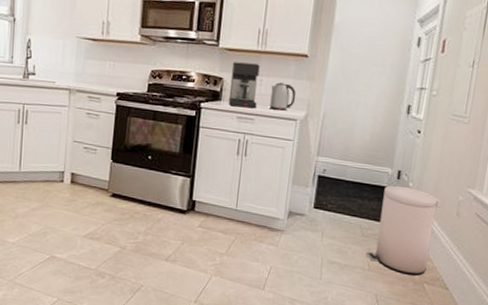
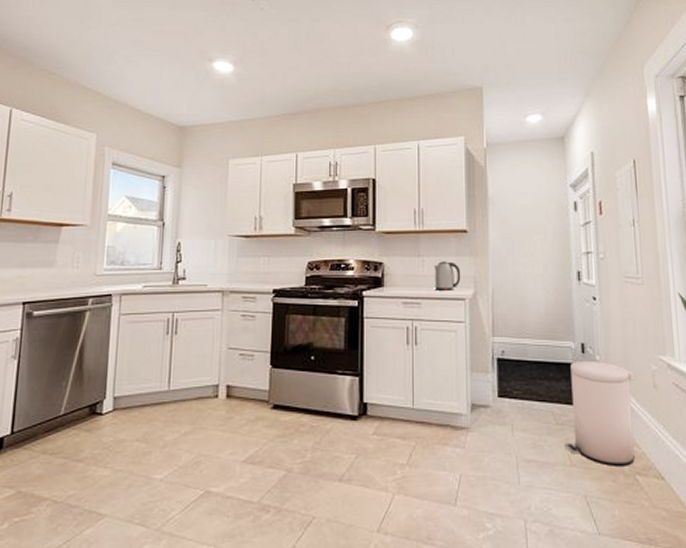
coffee maker: present [228,62,260,109] -> none [391,244,421,292]

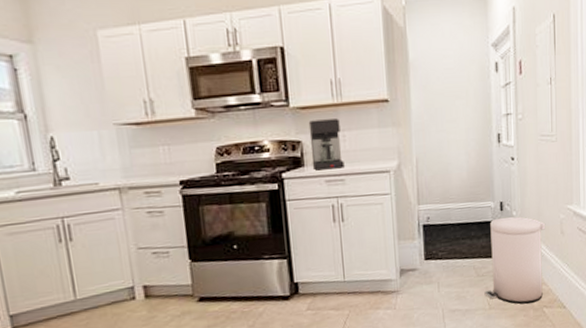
coffee maker: none [391,244,421,292] -> present [308,118,345,171]
kettle: present [434,261,461,290] -> none [355,134,385,165]

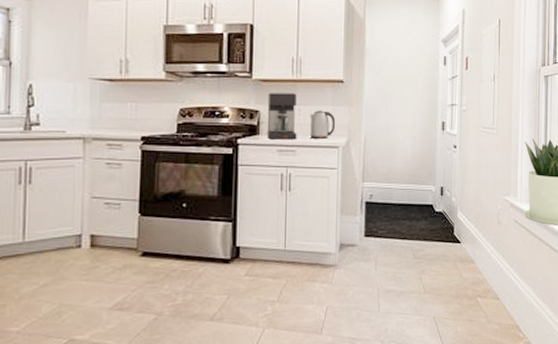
kettle: none [355,134,385,165] -> present [310,110,336,139]
pedal bin: present [484,216,546,305] -> none [420,202,483,292]

